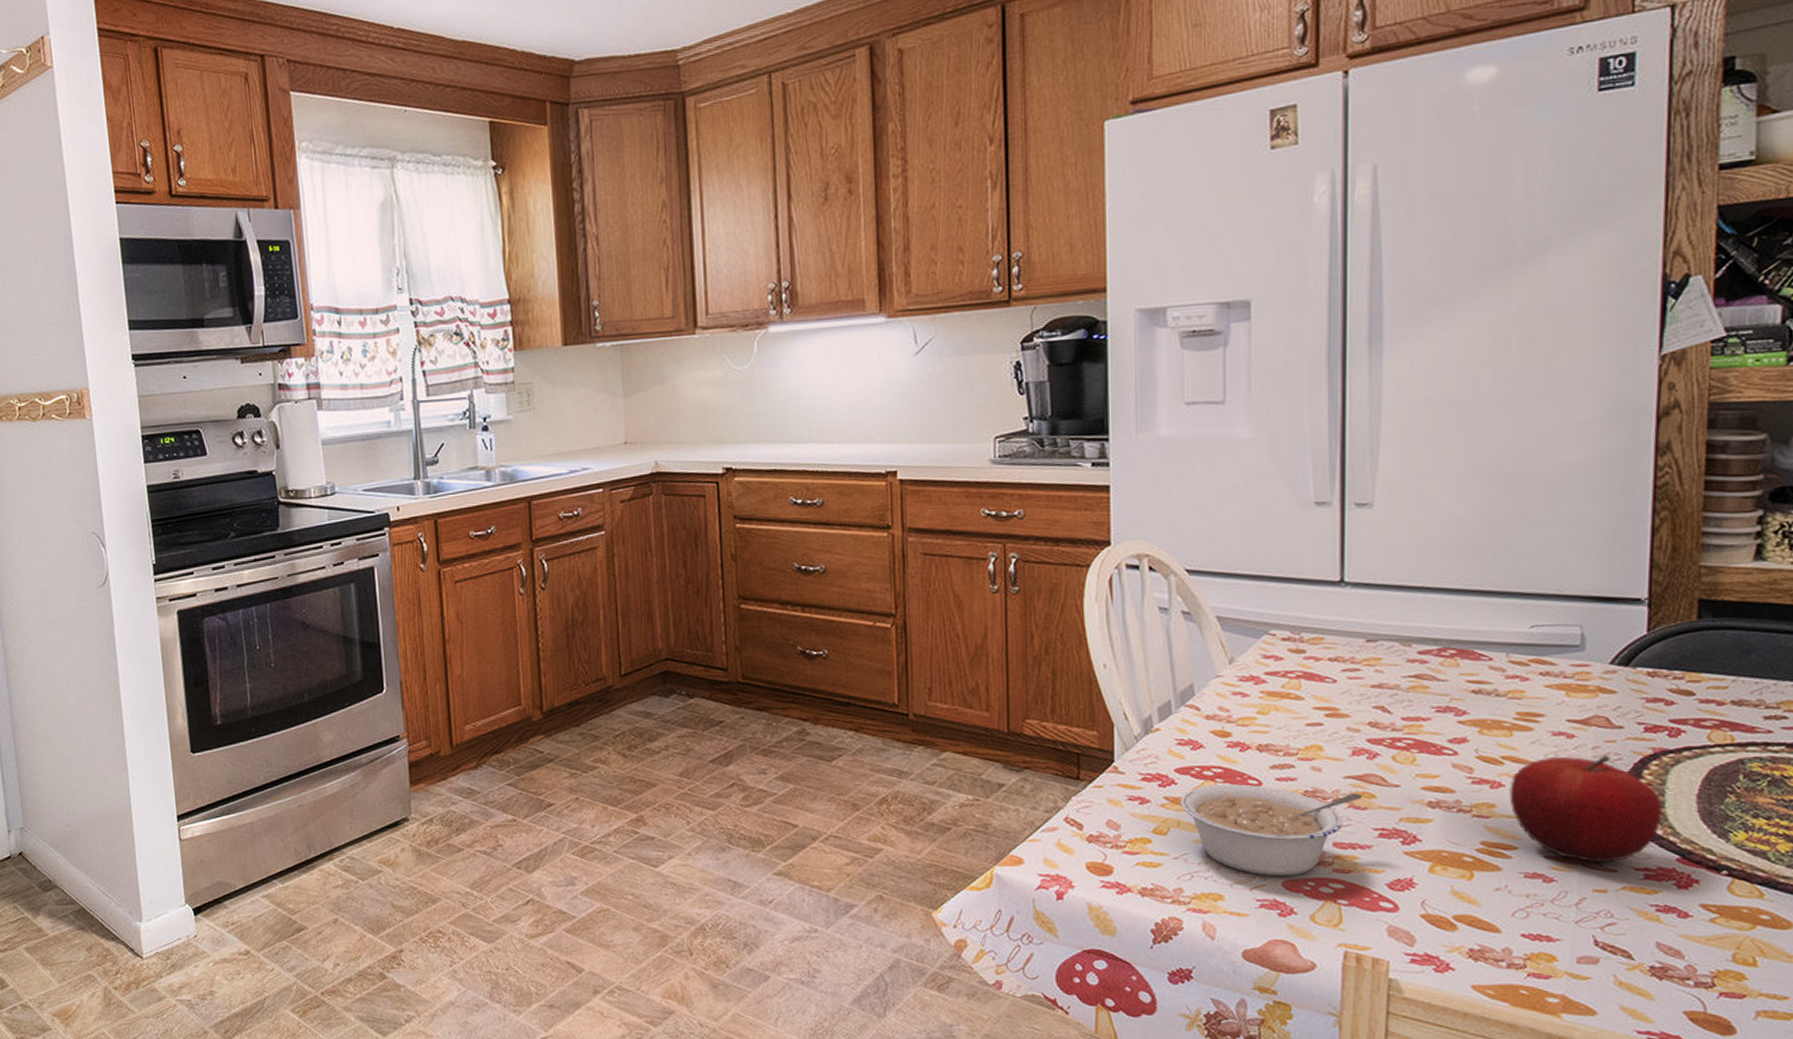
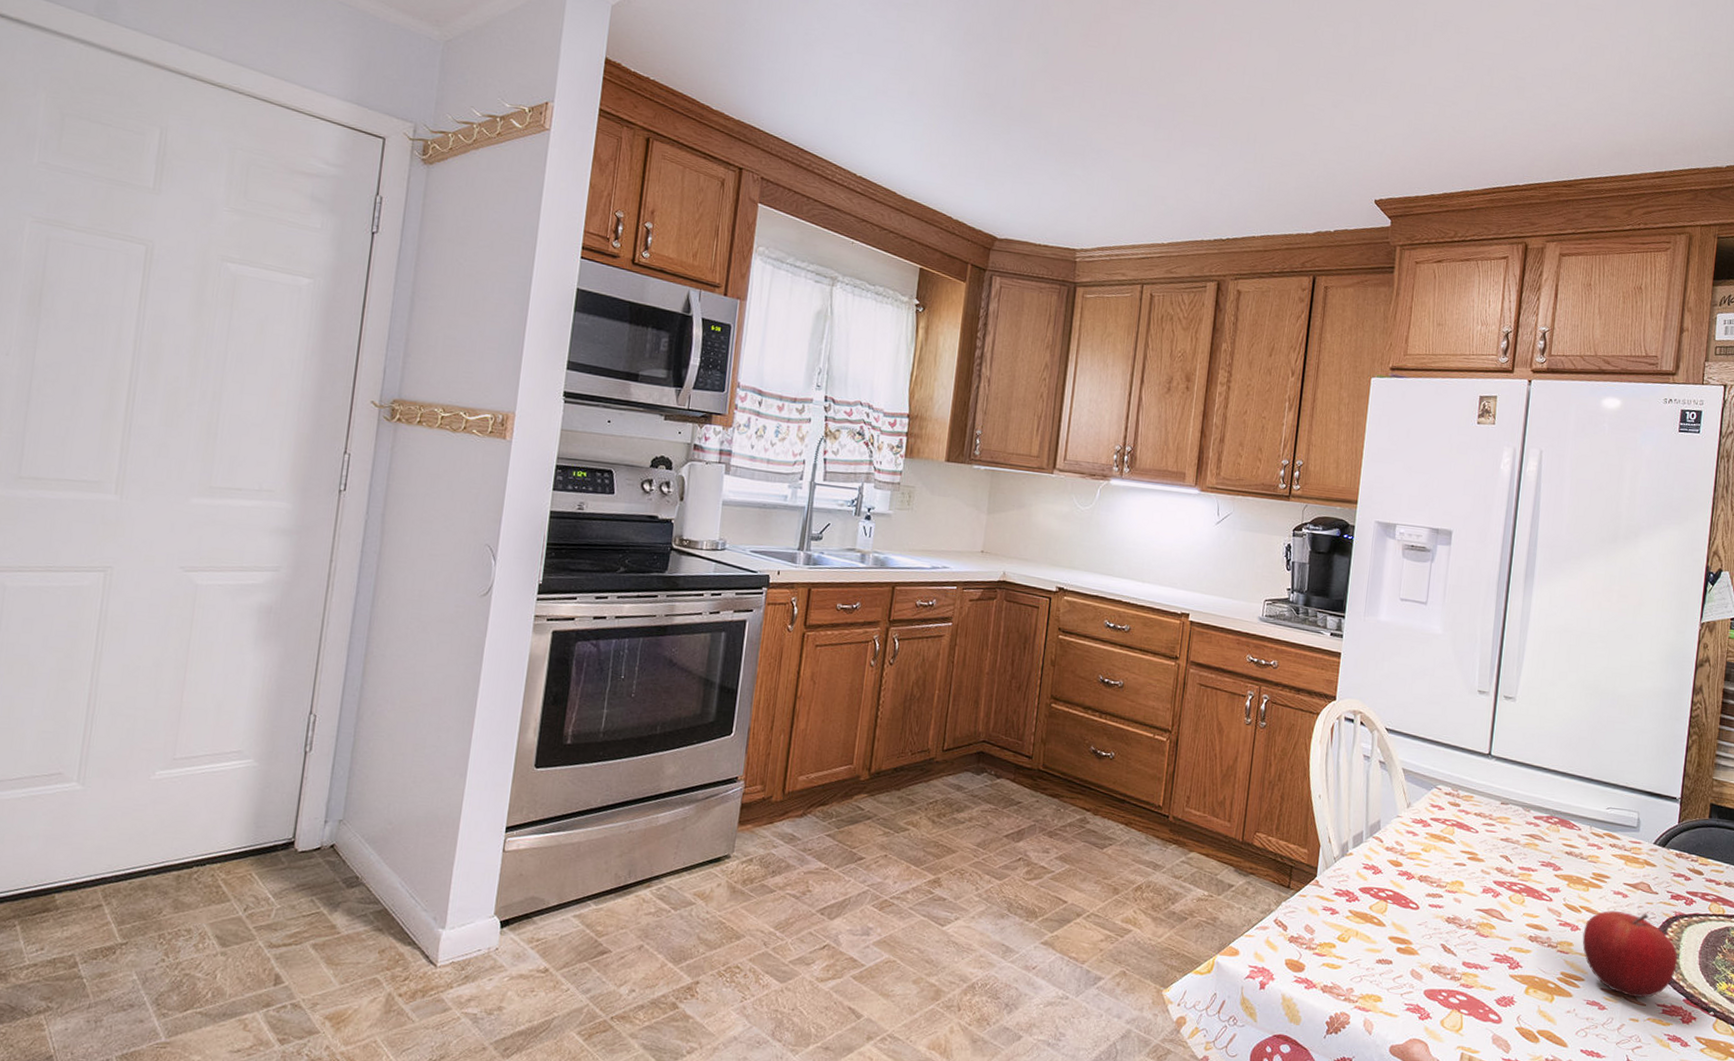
legume: present [1179,784,1363,877] -> none [1359,904,1487,987]

